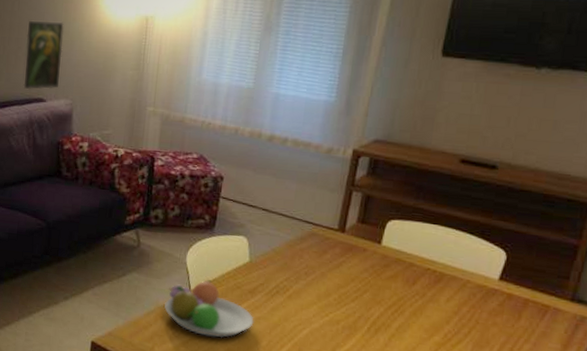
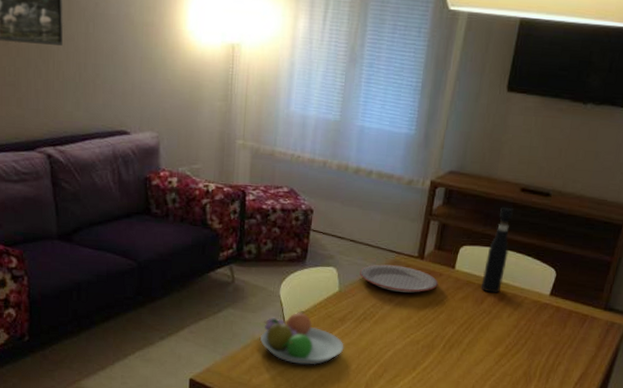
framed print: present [23,20,64,90] -> none [104,44,145,122]
plate: none [271,235,362,268] -> present [359,264,439,293]
pepper grinder: none [412,179,452,274] -> present [481,206,514,293]

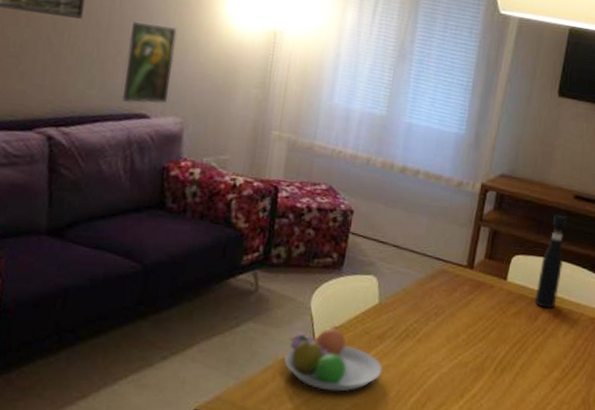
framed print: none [104,44,145,122] -> present [121,21,177,104]
plate: present [359,264,439,293] -> none [402,273,489,307]

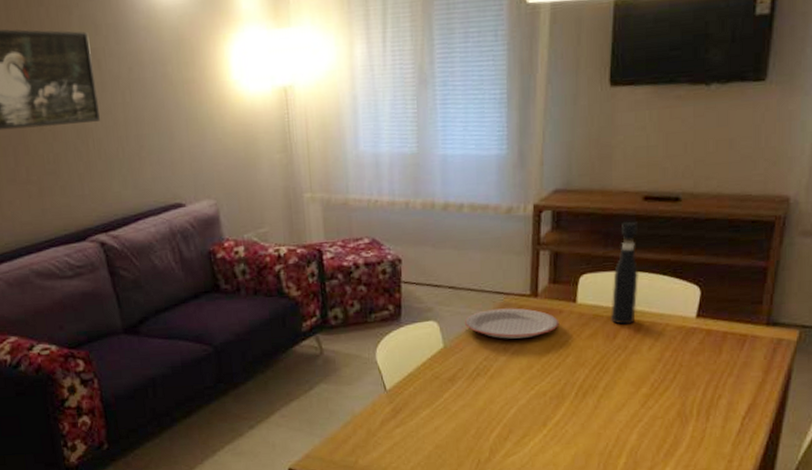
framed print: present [121,21,177,104] -> none [147,107,197,196]
fruit bowl: present [284,326,382,392] -> none [361,376,459,437]
plate: none [402,273,489,307] -> present [464,308,560,339]

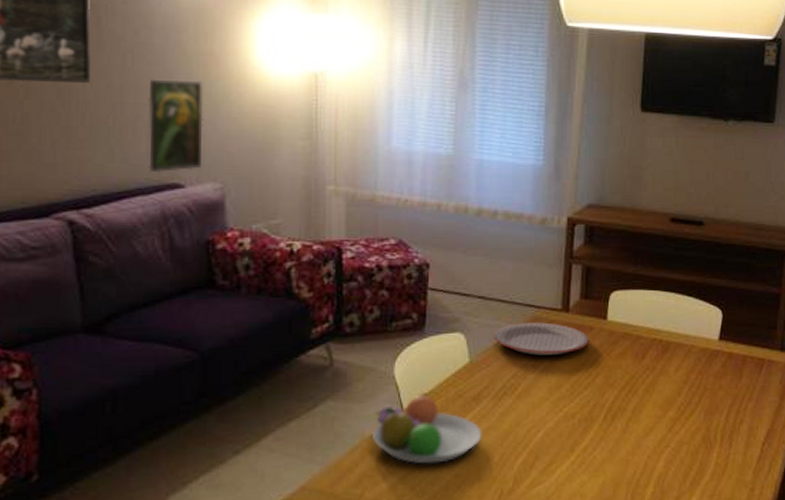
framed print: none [147,107,197,196] -> present [148,79,204,173]
fruit bowl: none [361,376,459,437] -> present [372,393,482,464]
pepper grinder: present [611,221,640,325] -> none [640,241,667,344]

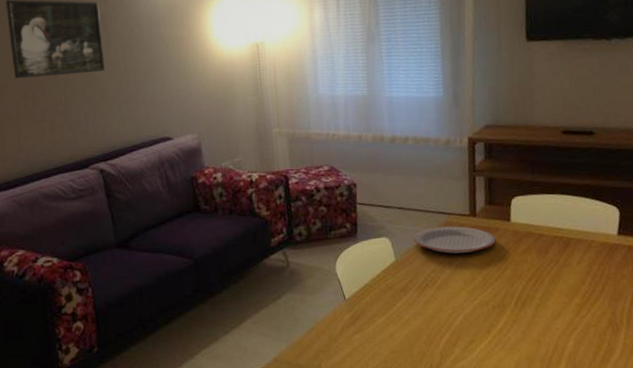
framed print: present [148,79,204,173] -> none [143,59,183,131]
fruit bowl: present [372,393,482,464] -> none [323,286,411,343]

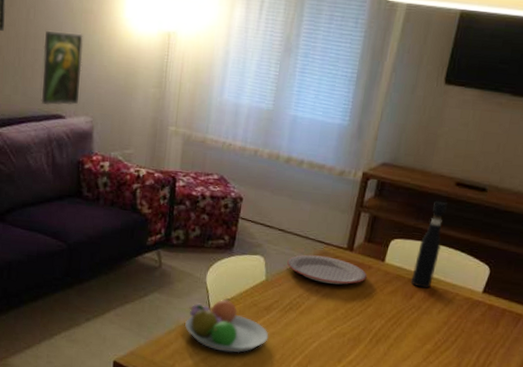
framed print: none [143,59,183,131] -> present [41,30,83,106]
fruit bowl: none [323,286,411,343] -> present [185,298,269,354]
pepper grinder: none [541,151,564,241] -> present [411,200,448,288]

